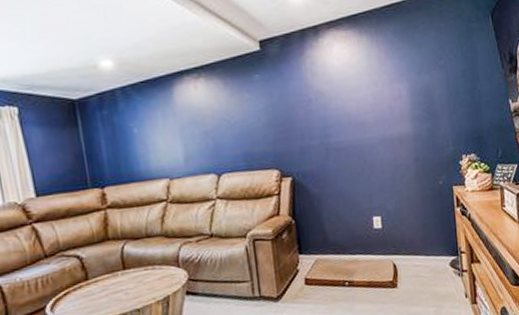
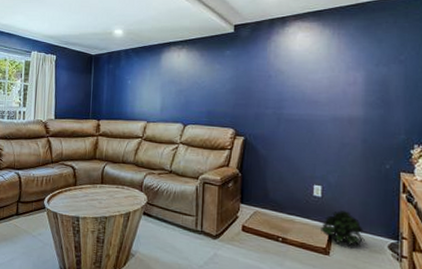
potted plant: none [385,237,428,274] -> present [321,211,365,247]

